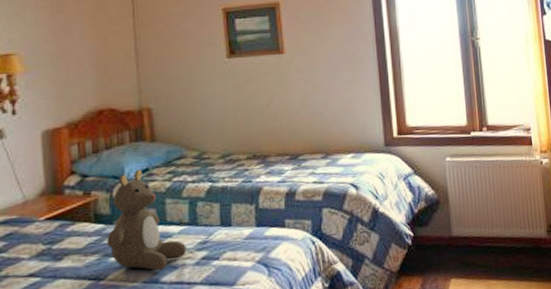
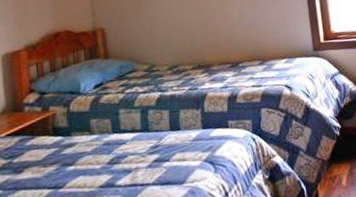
teddy bear: present [107,169,186,272] -> none [65,84,139,176]

